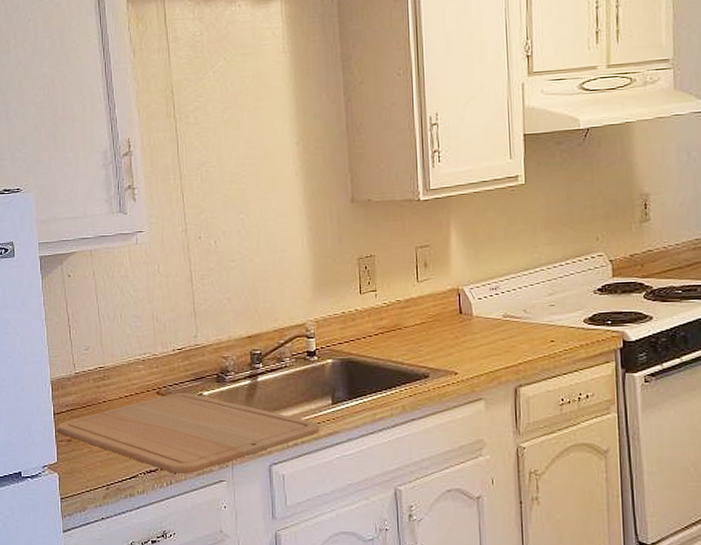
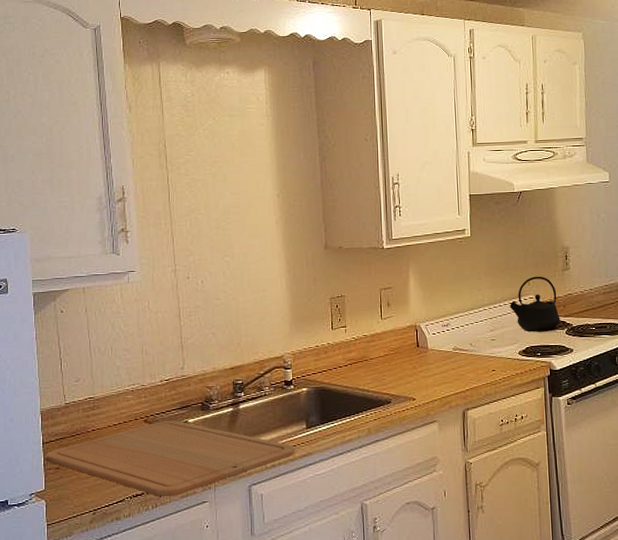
kettle: none [572,229,637,297] -> present [509,276,560,332]

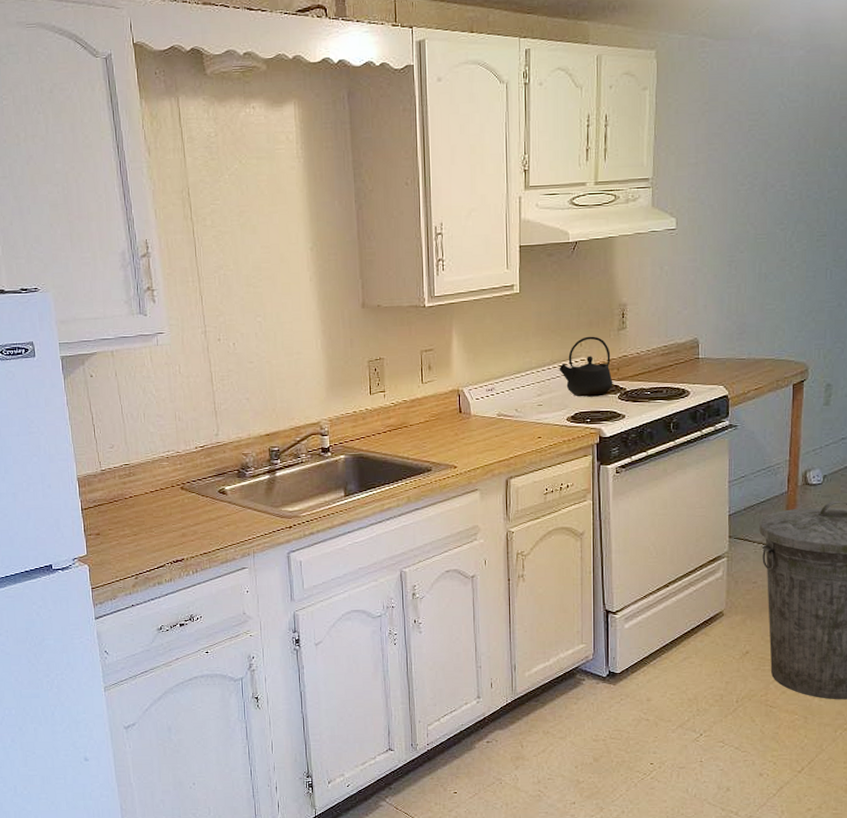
chopping board: present [46,420,295,497] -> none [85,487,333,563]

